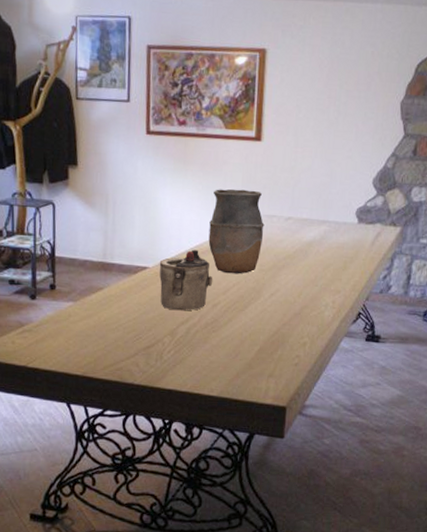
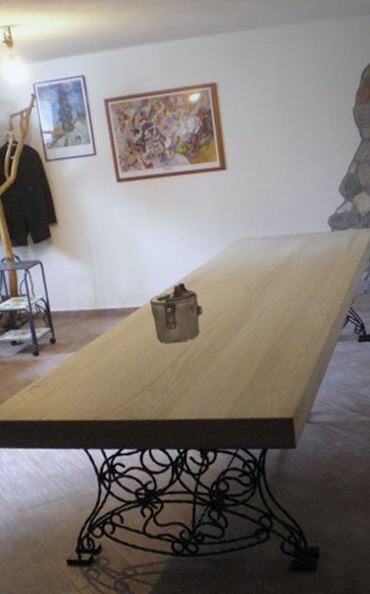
vase: present [208,189,265,274] -> none [189,217,244,301]

